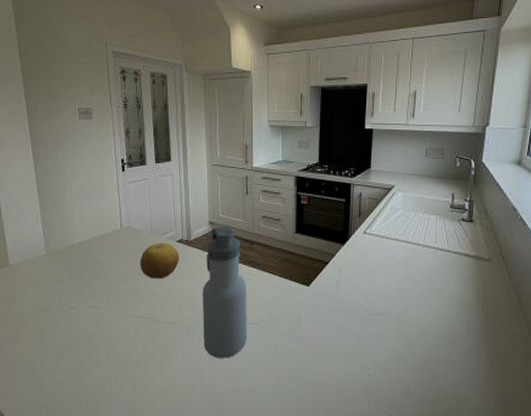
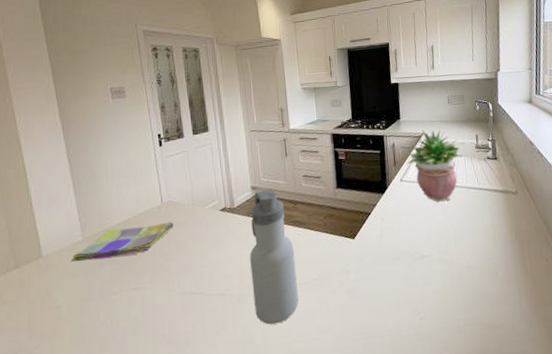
dish towel: none [34,246,131,275] -> present [70,221,173,262]
fruit: present [140,243,179,278] -> none [183,213,224,251]
potted plant: none [373,182,438,261] -> present [407,129,464,203]

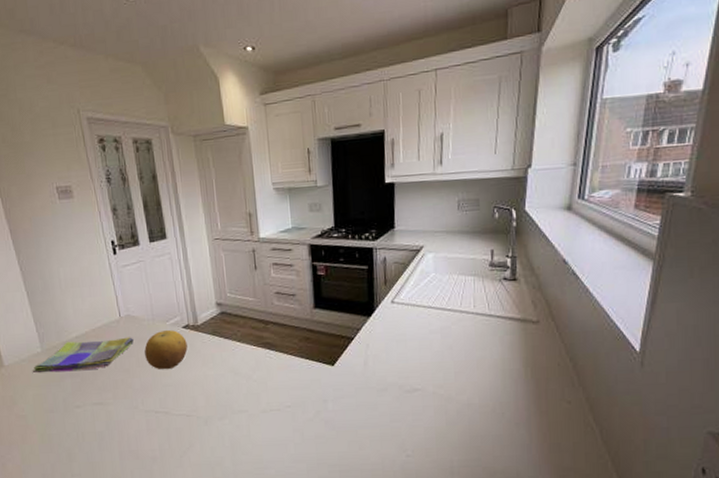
fruit: none [183,213,224,251] -> present [144,330,188,369]
water bottle: present [250,189,299,325] -> none [216,306,270,449]
potted plant: present [407,129,464,203] -> none [400,242,475,330]

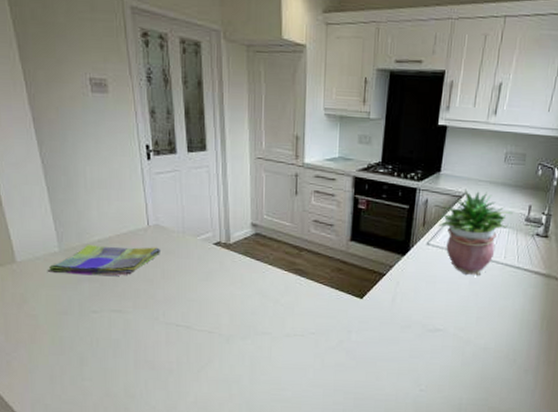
fruit: present [144,330,188,369] -> none [171,245,217,284]
potted plant: none [400,242,475,330] -> present [438,189,513,277]

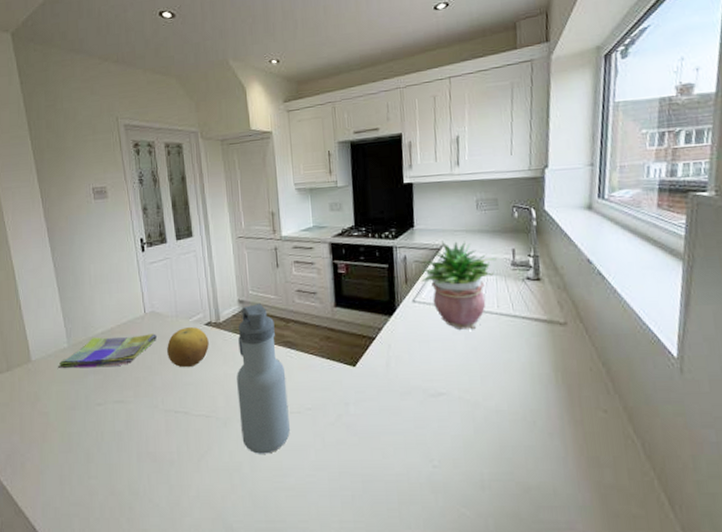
fruit: none [171,245,217,284] -> present [167,327,209,367]
water bottle: none [243,229,293,370] -> present [237,304,290,454]

